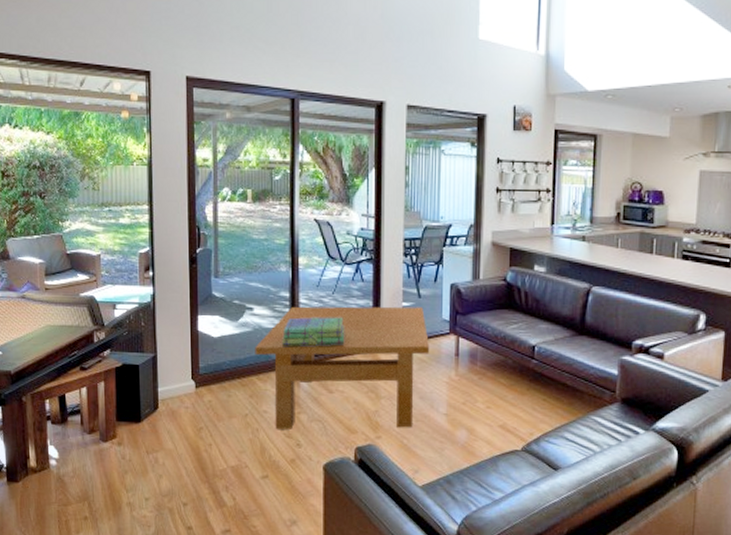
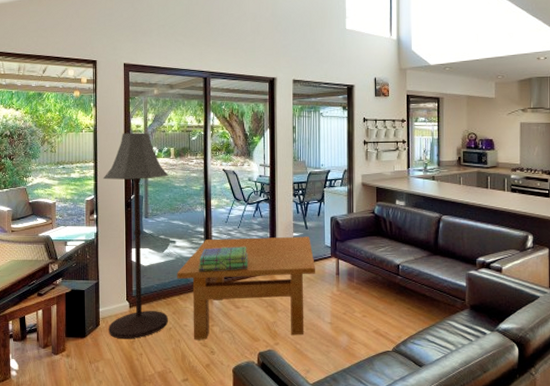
floor lamp: none [160,168,245,426] -> present [103,132,169,339]

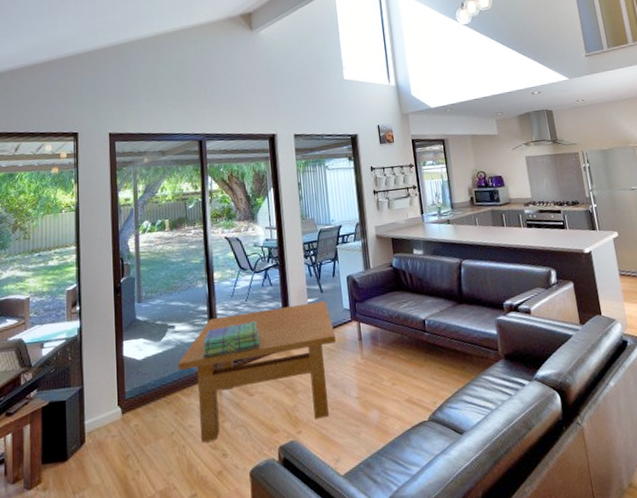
floor lamp: present [103,132,169,339] -> none [87,205,169,456]

